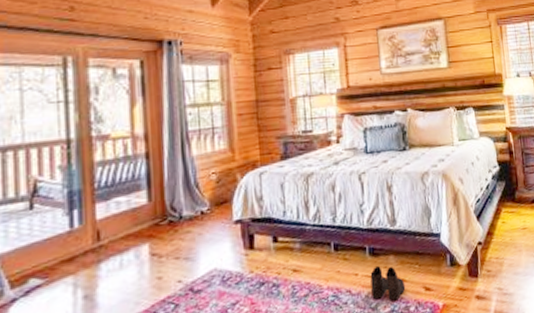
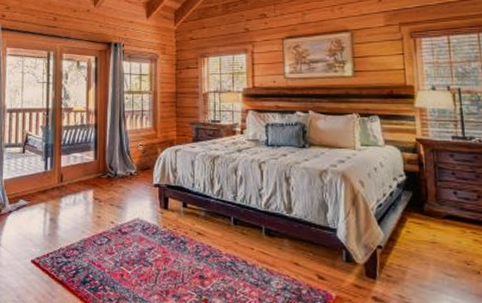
boots: present [370,265,406,301] -> none [265,245,299,280]

